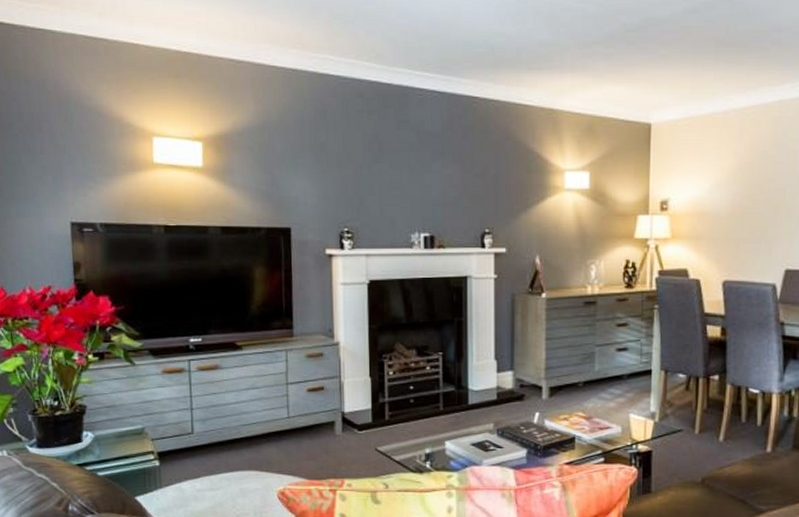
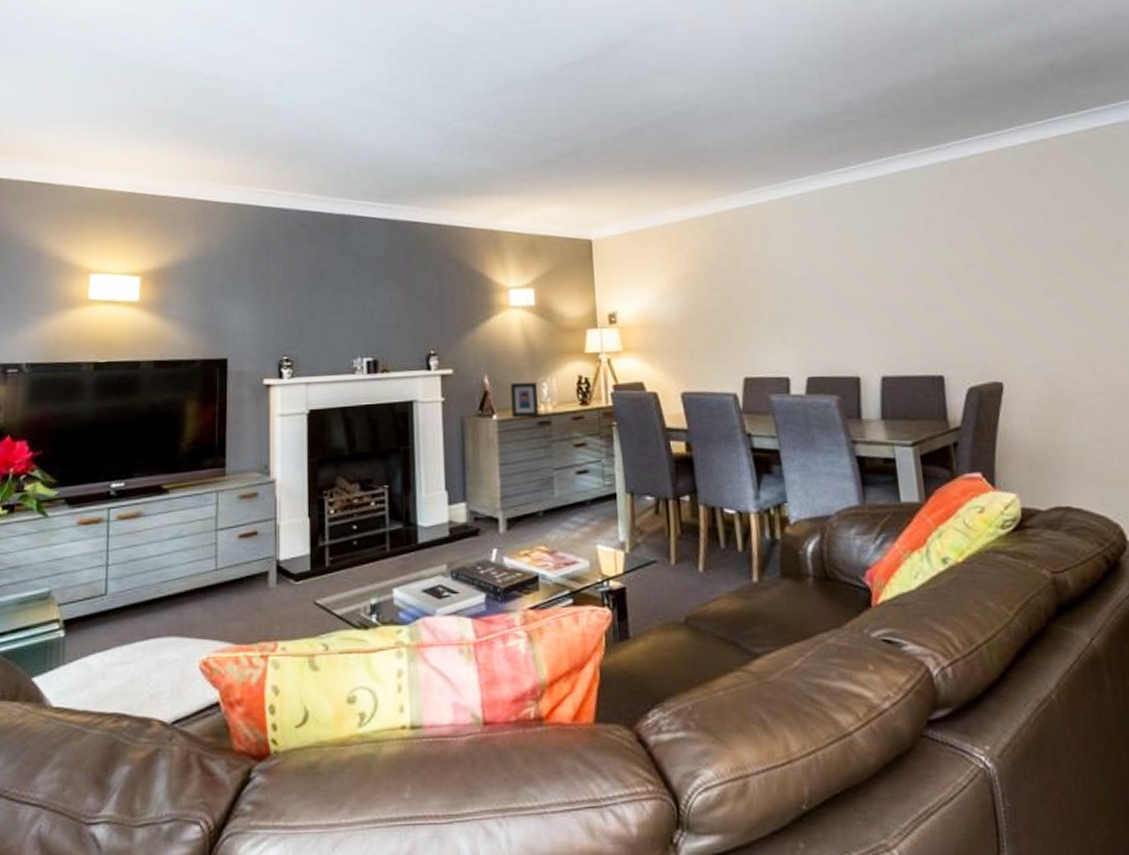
picture frame: none [560,263,585,298] -> present [510,381,538,418]

